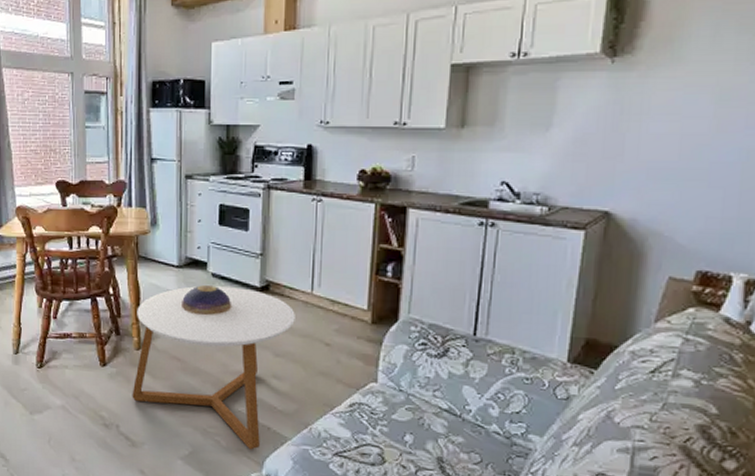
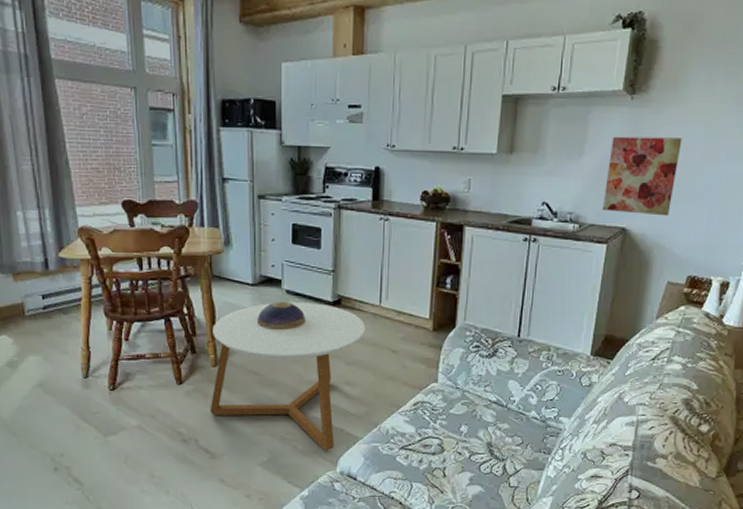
wall art: none [577,105,682,198] -> present [602,136,682,216]

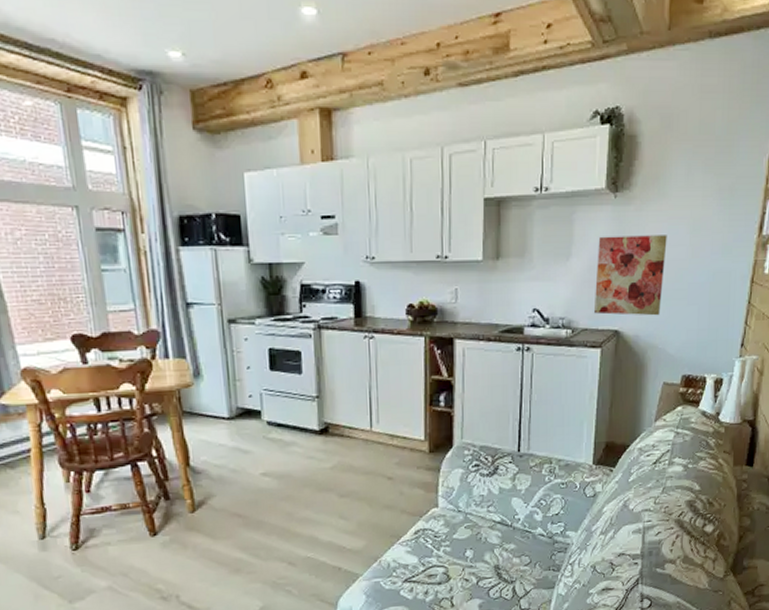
coffee table: present [210,302,365,451] -> none [187,433,357,593]
decorative bowl: present [256,301,307,331] -> none [236,433,292,467]

